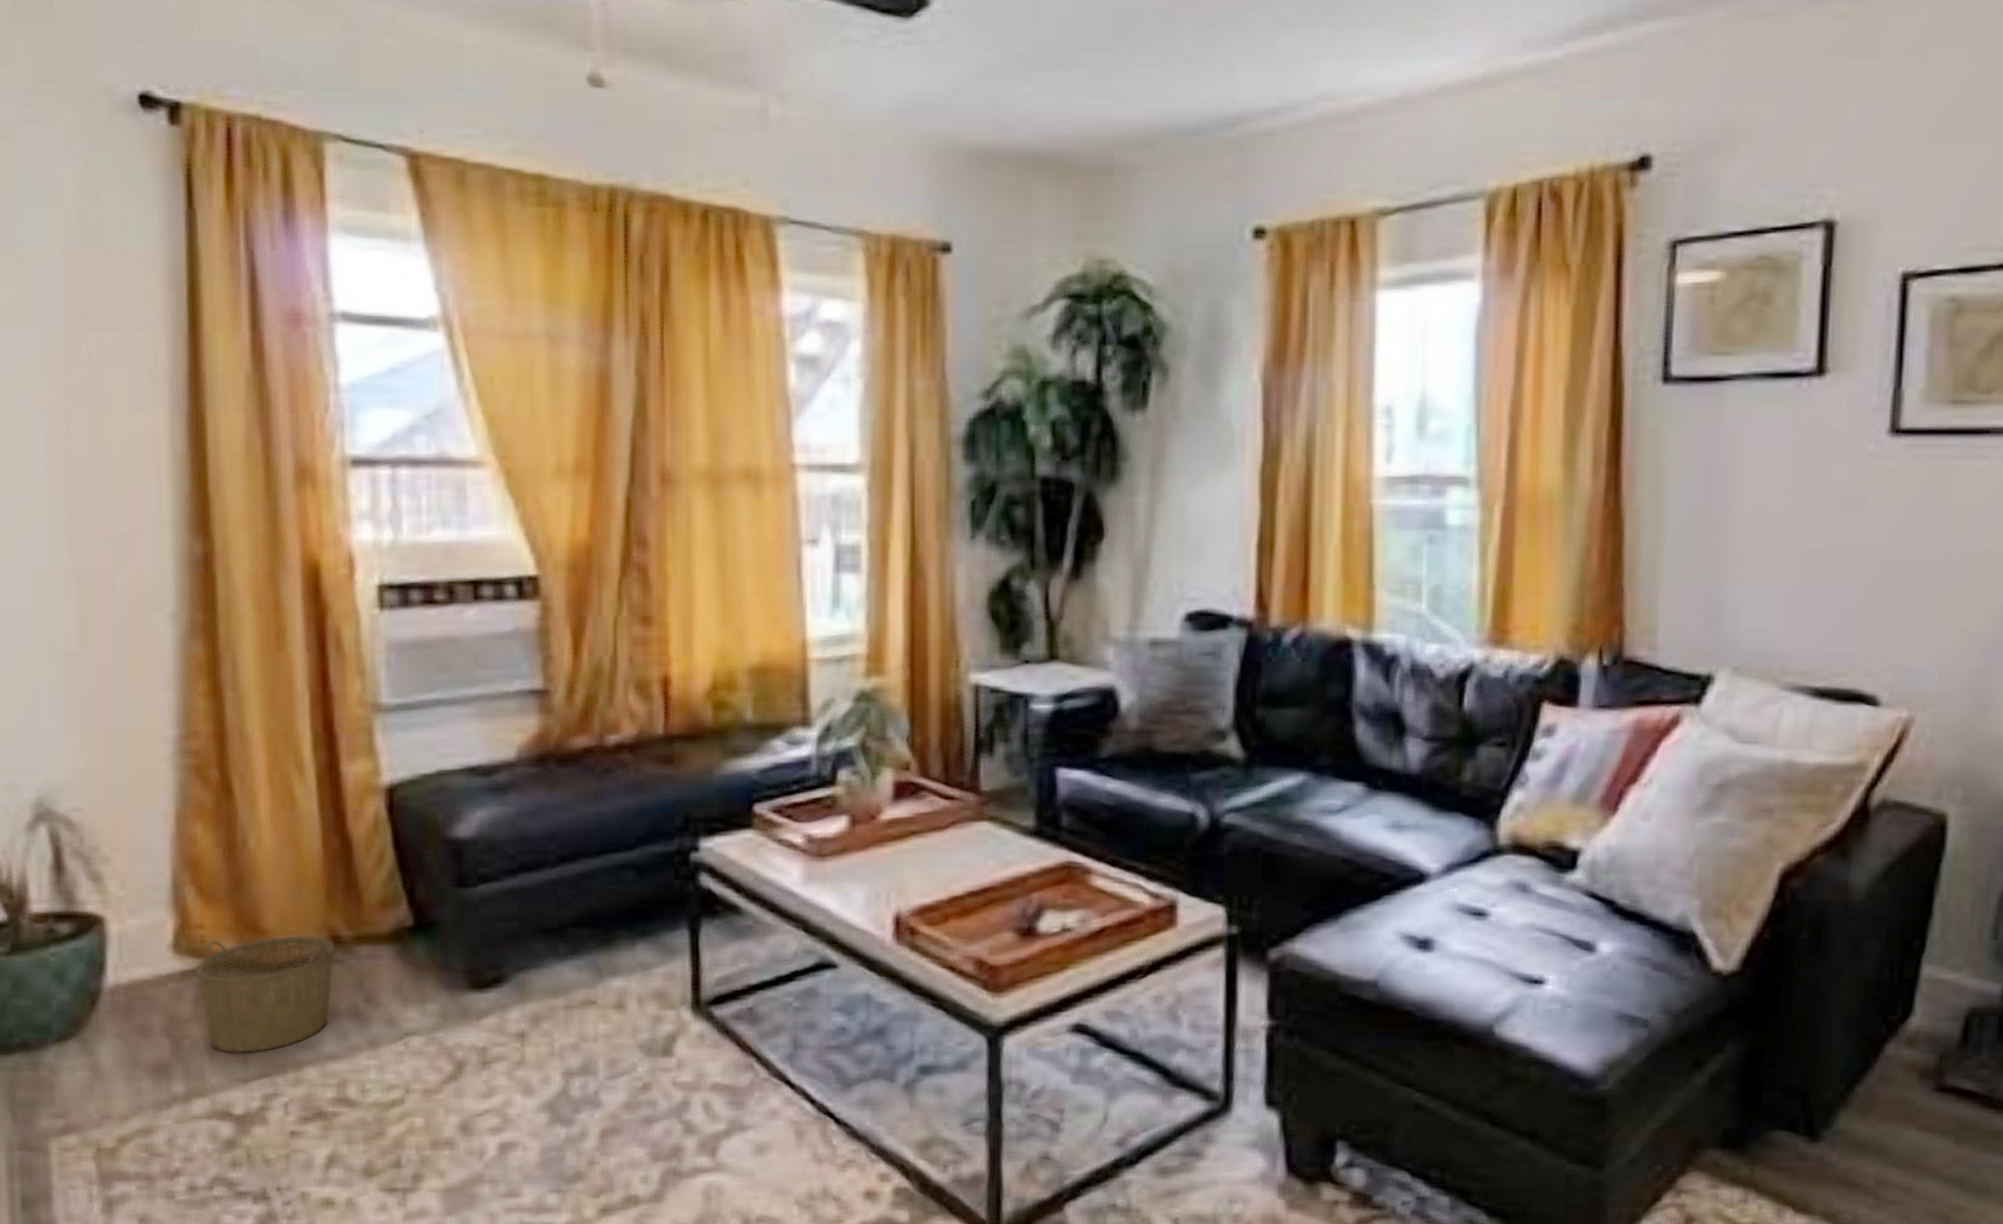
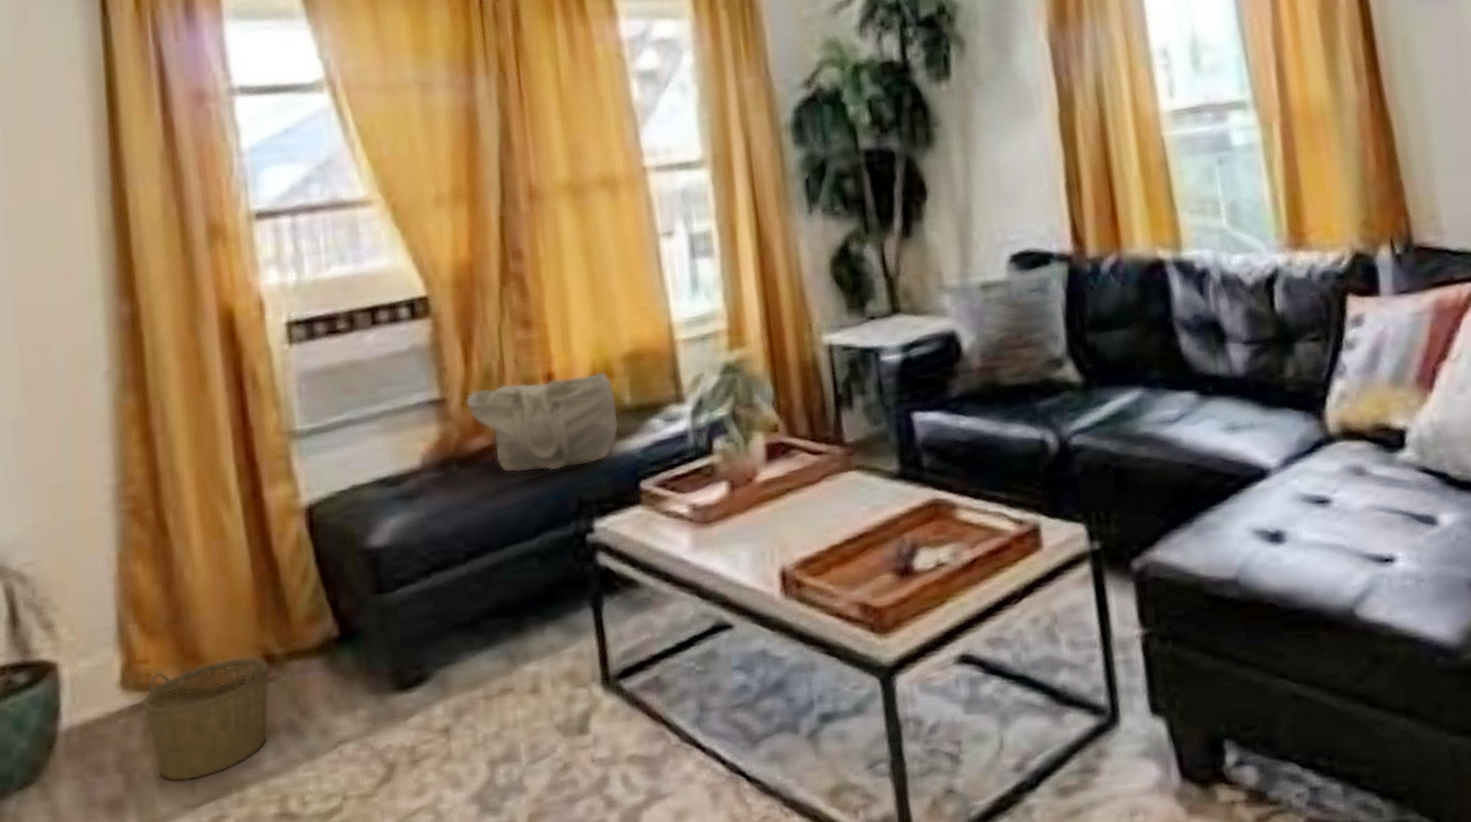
tote bag: none [572,683,736,781] -> present [466,372,619,473]

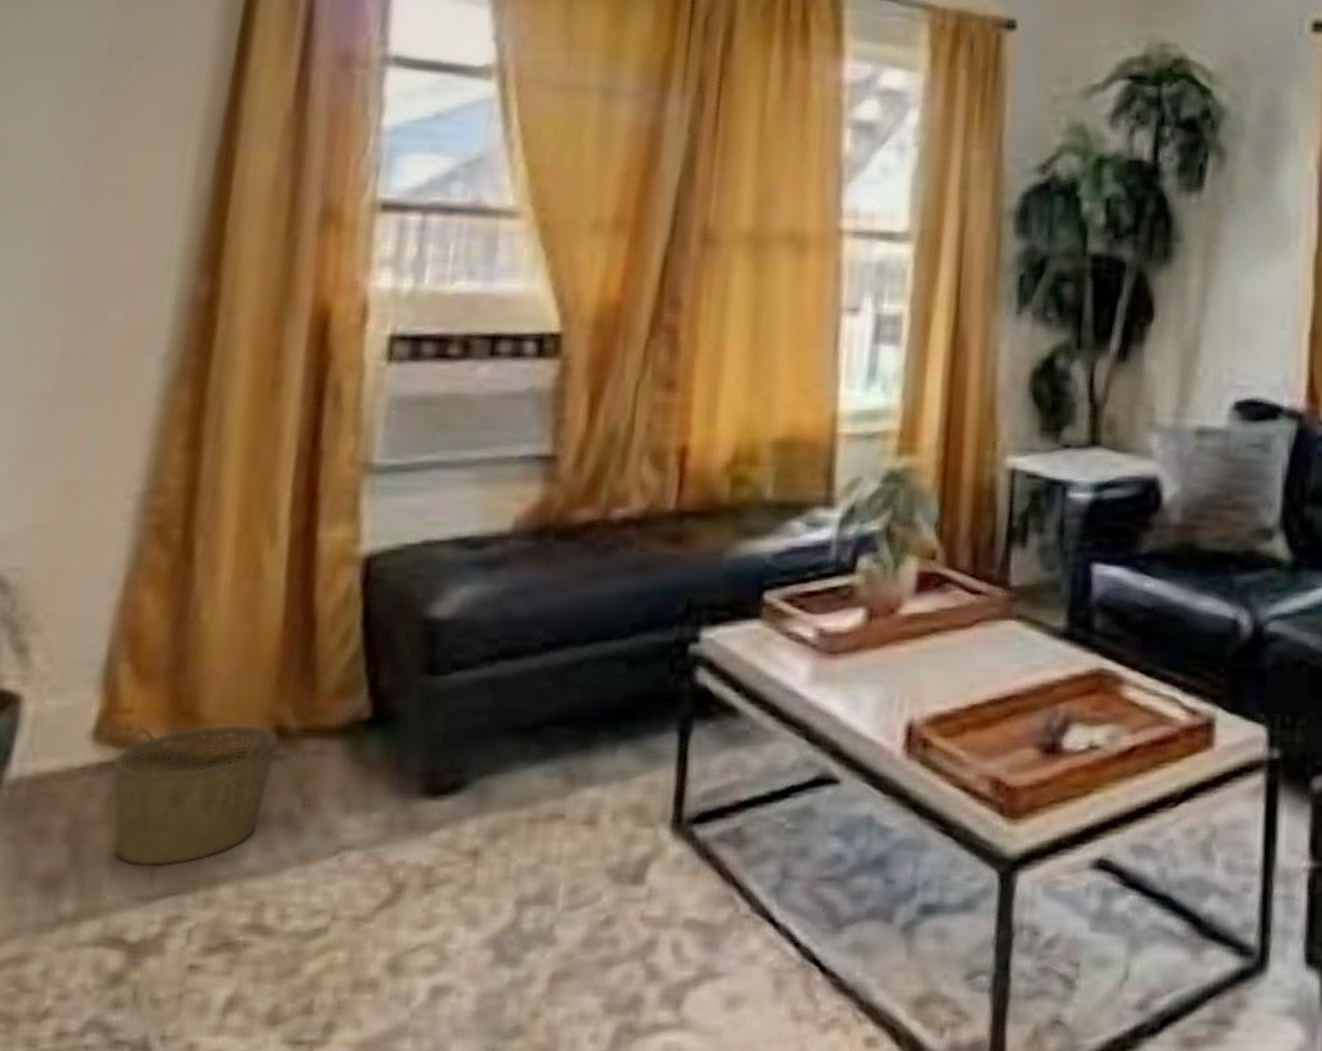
tote bag: present [466,372,619,473] -> none [580,451,756,562]

